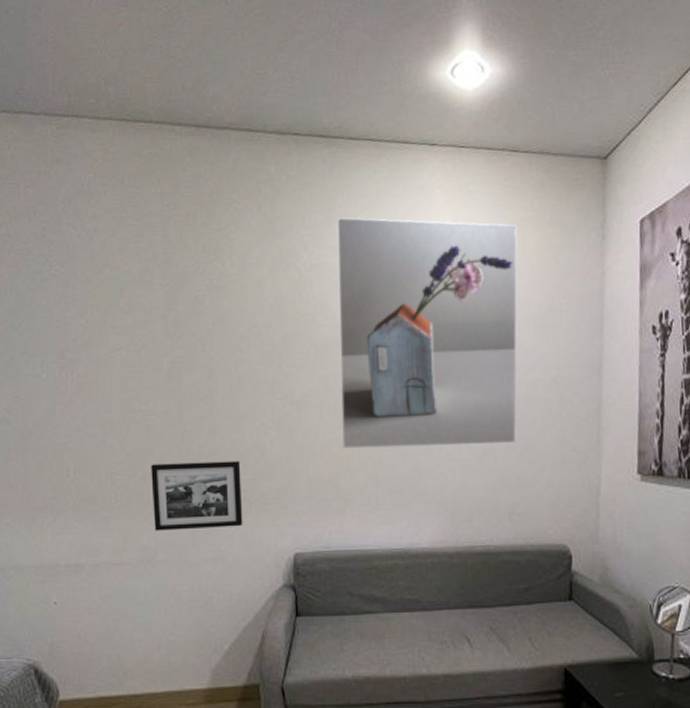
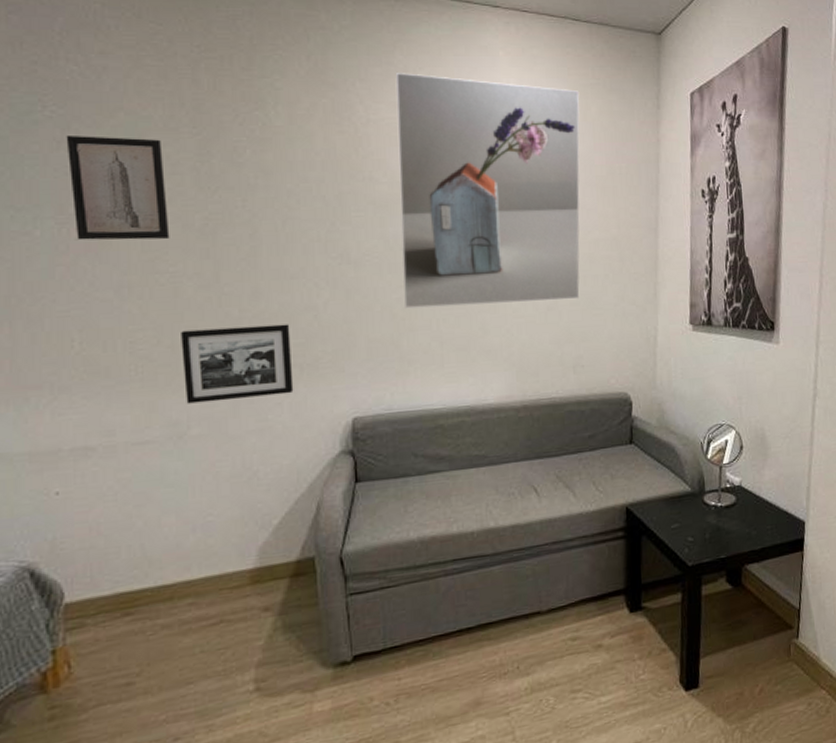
wall art: none [66,290,144,382] -> present [66,136,170,240]

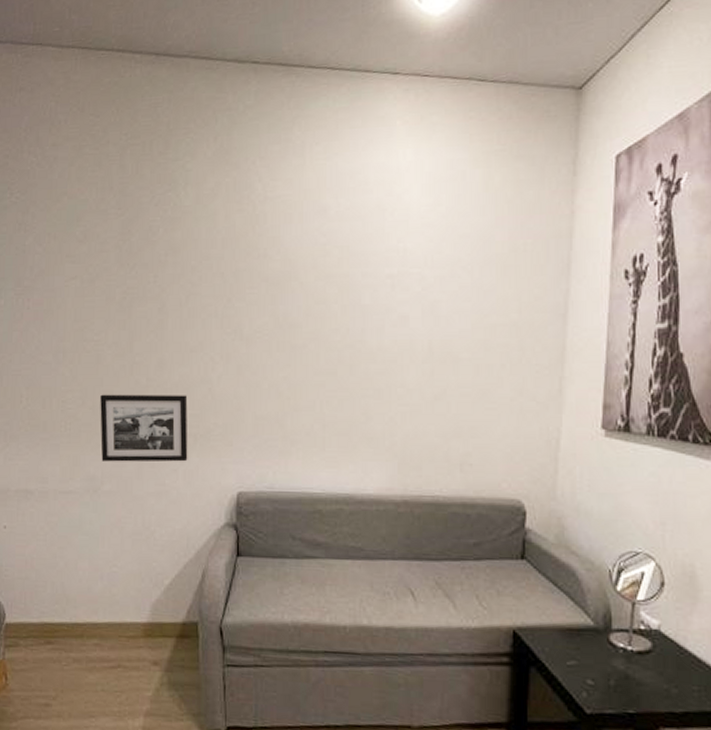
wall art: present [66,136,170,240] -> none [25,218,96,310]
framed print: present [395,73,580,309] -> none [291,149,482,390]

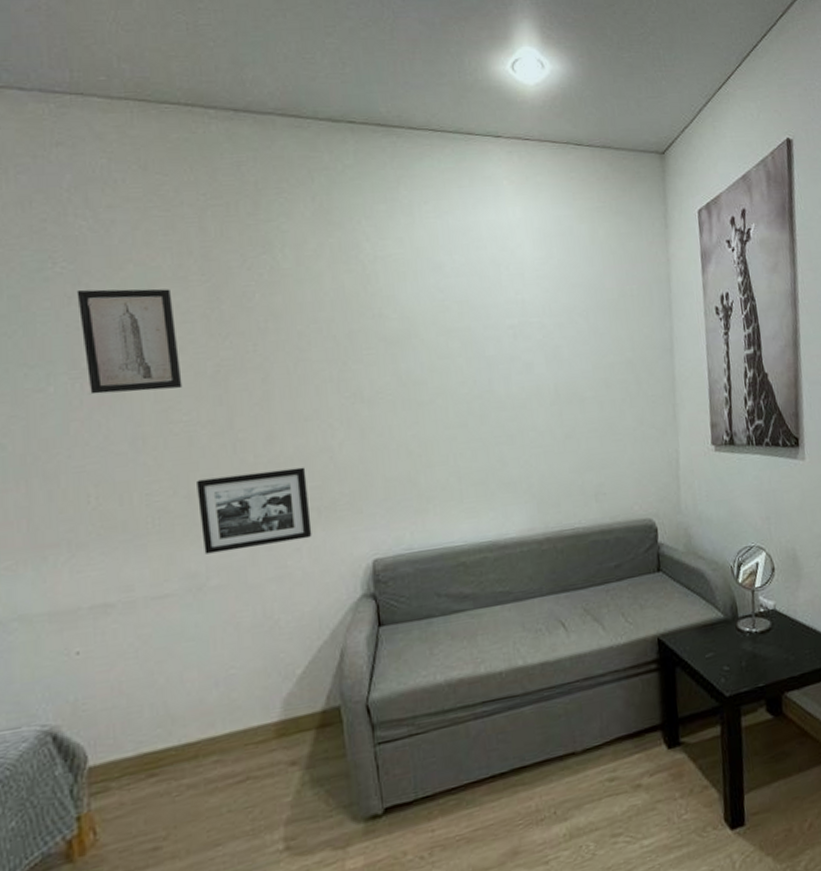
wall art: none [25,218,96,310] -> present [76,288,183,395]

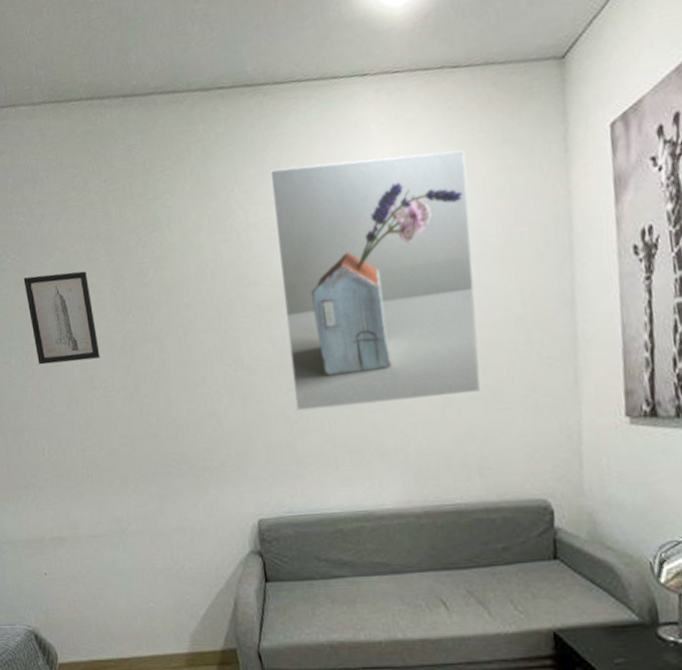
picture frame: present [197,467,312,555] -> none [116,430,206,503]
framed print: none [400,208,597,445] -> present [269,150,481,411]

